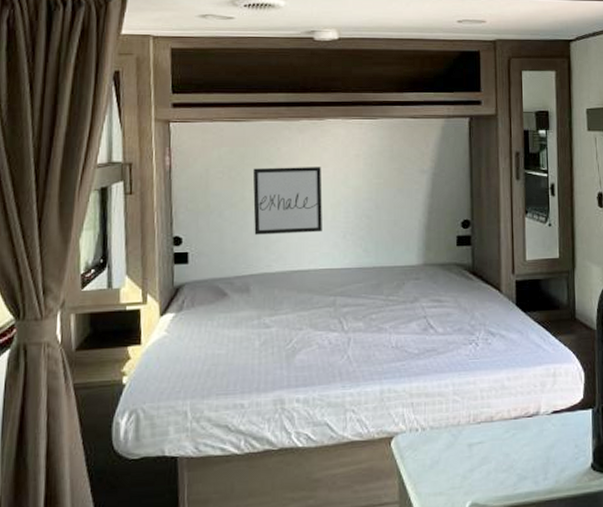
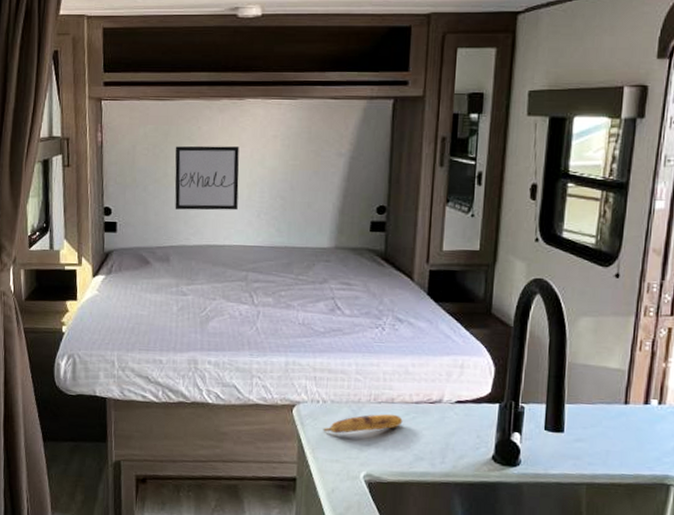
banana: none [424,433,503,463] -> present [323,414,403,434]

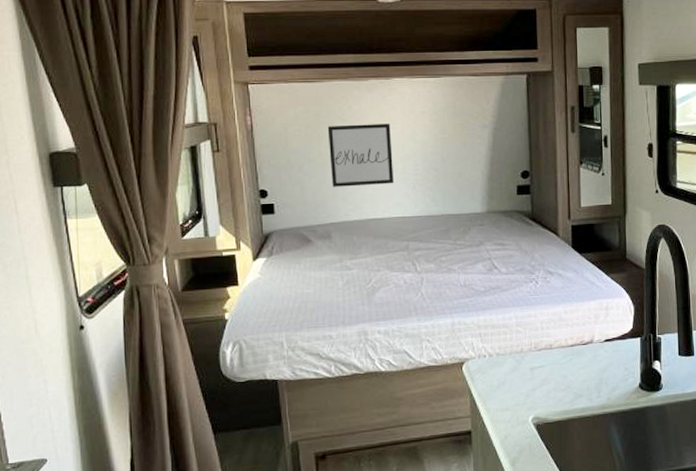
banana: present [323,414,403,434] -> none [491,359,561,384]

